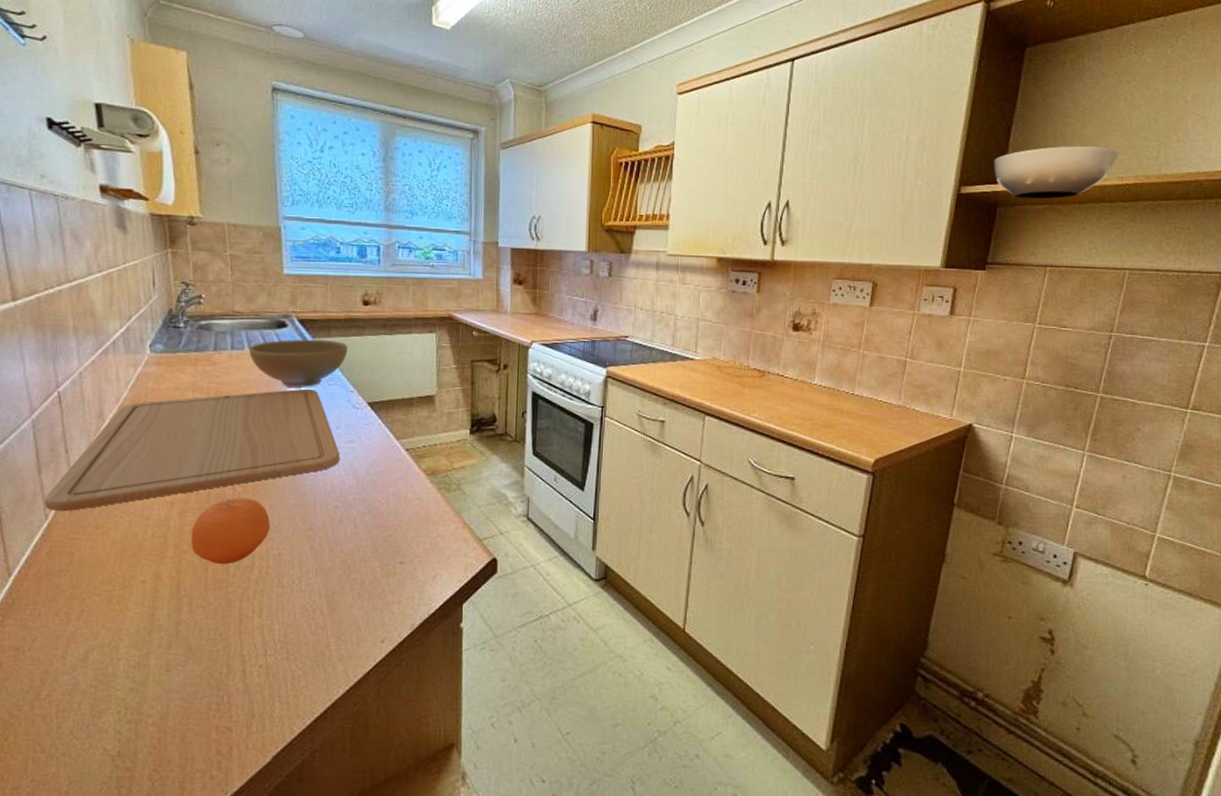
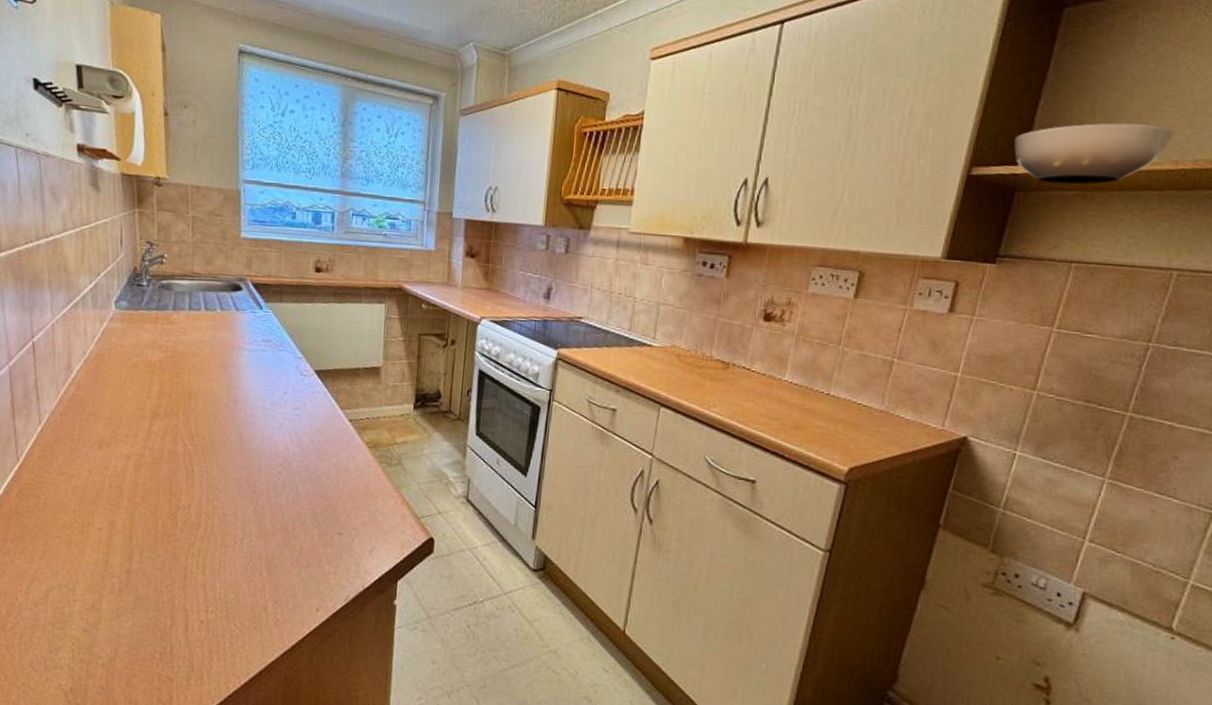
chopping board: present [44,389,340,512] -> none [16,352,286,456]
fruit: present [191,498,271,565] -> none [143,455,217,520]
bowl: present [248,339,348,387] -> none [204,303,299,351]

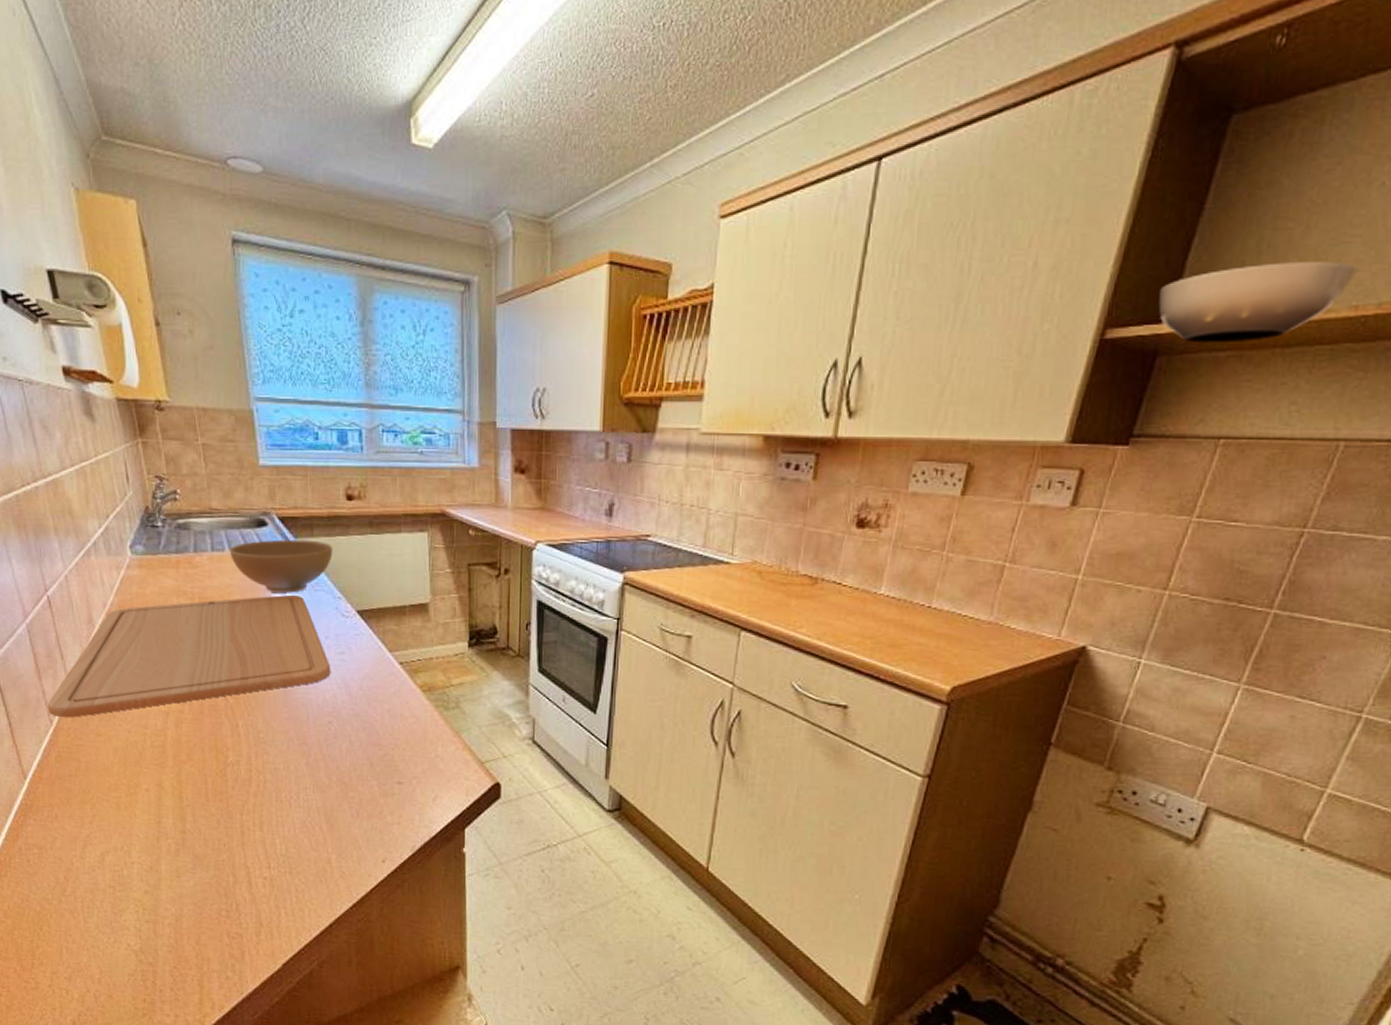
chopping board: none [16,352,286,456] -> present [47,595,331,718]
bowl: none [204,303,299,351] -> present [229,539,333,593]

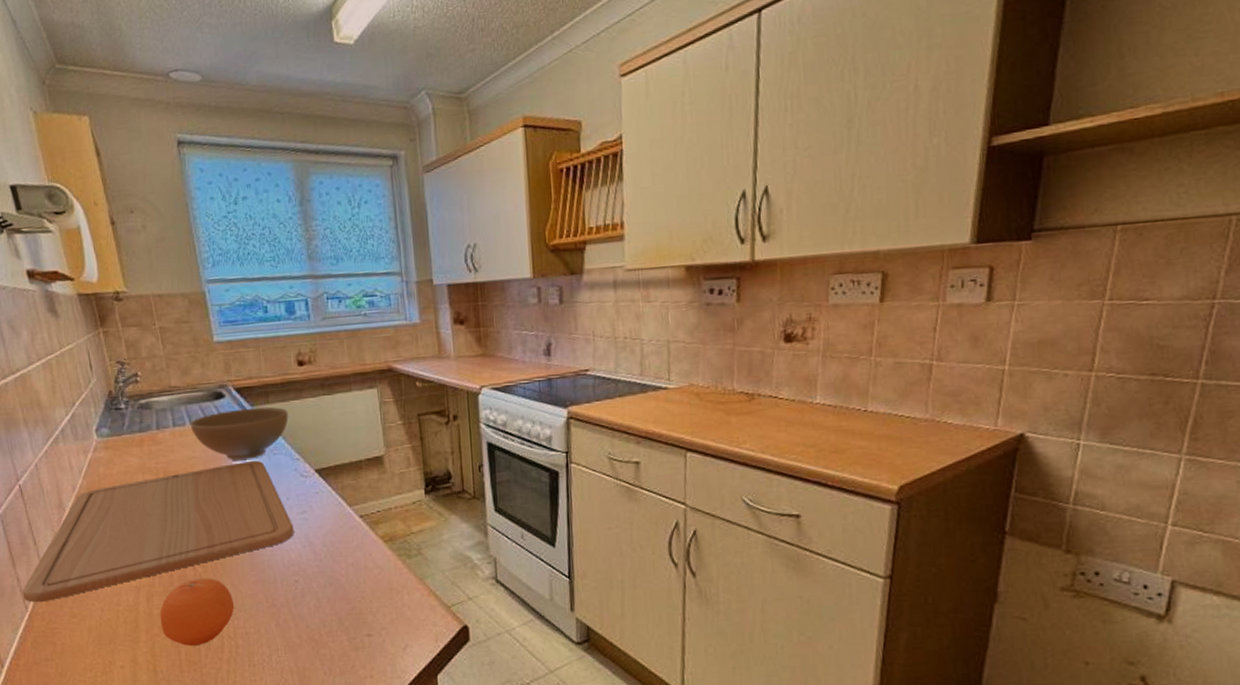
fruit: none [188,709,265,777] -> present [160,578,235,647]
bowl: present [1158,262,1359,344] -> none [1034,55,1217,142]

